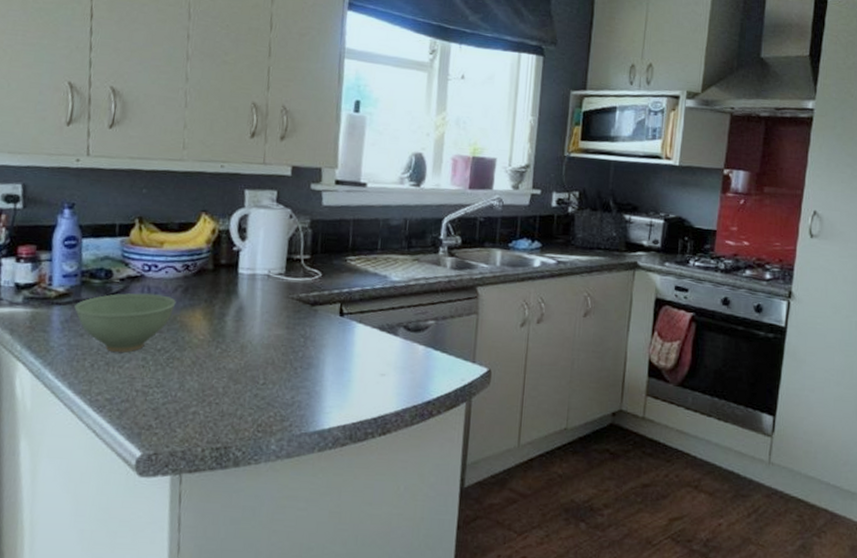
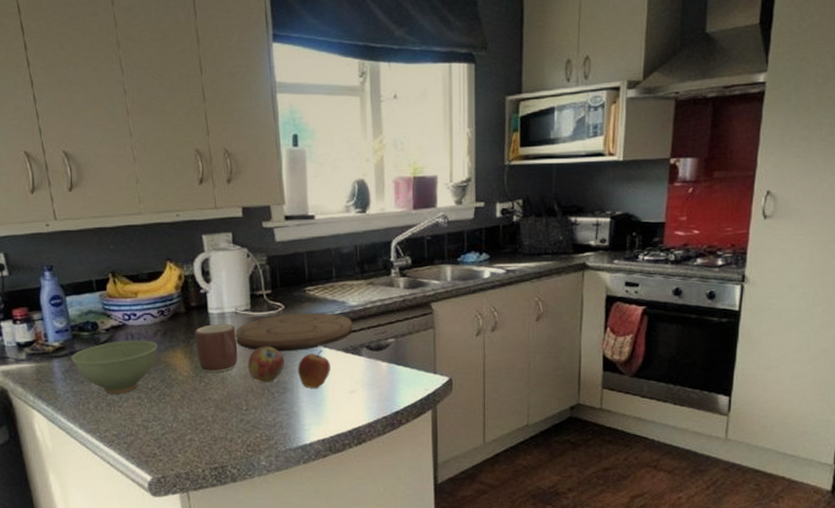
mug: none [218,285,265,340] -> present [194,324,238,373]
cutting board: none [264,282,393,323] -> present [236,313,353,351]
fruit: none [272,315,314,356] -> present [248,346,285,383]
fruit: none [326,324,364,367] -> present [298,349,331,388]

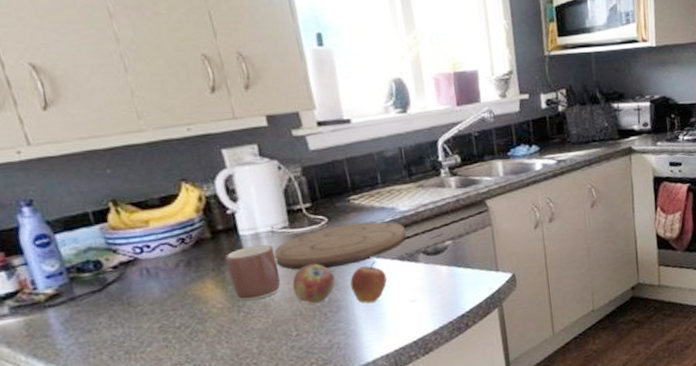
bowl: present [71,340,158,395] -> none [71,273,182,340]

